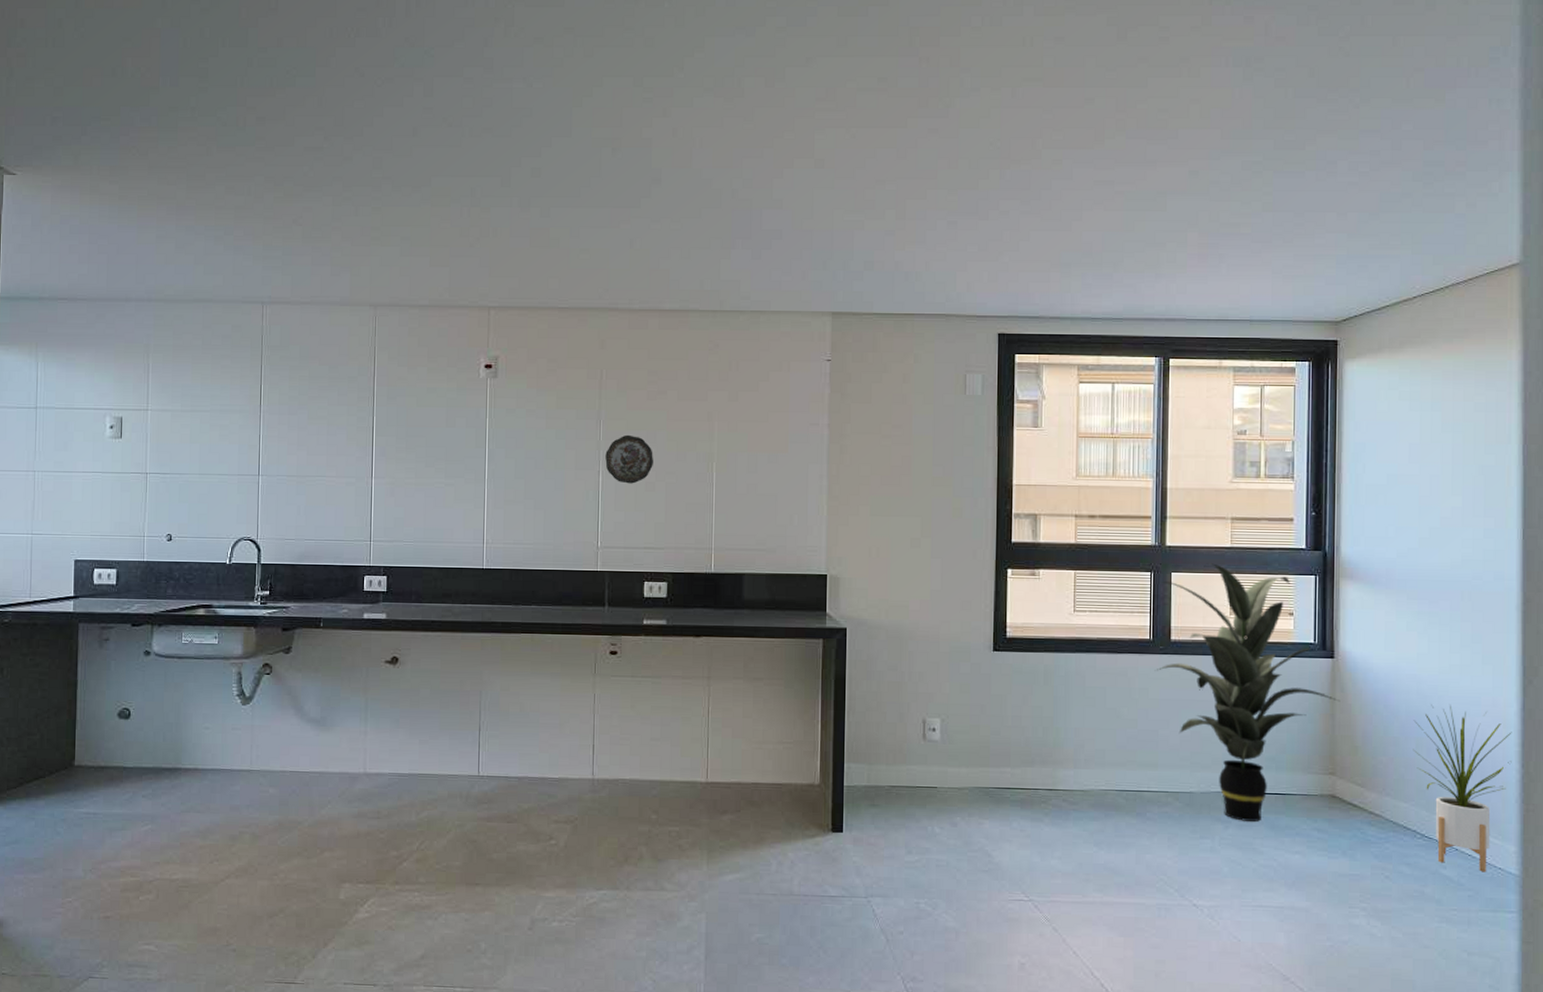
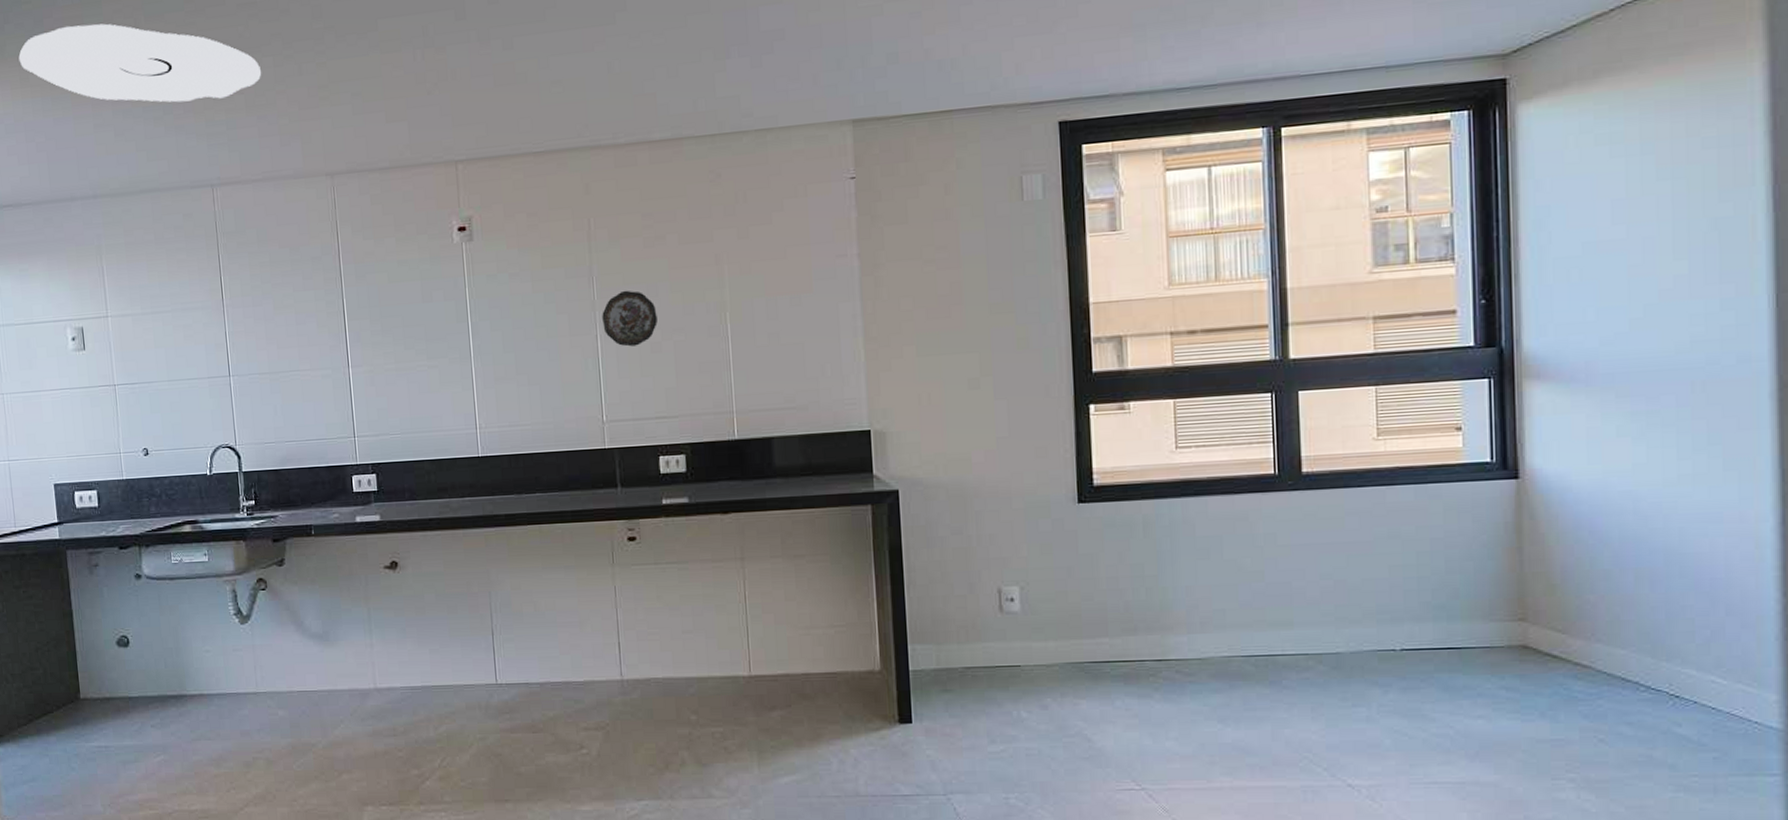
ceiling light: none [91,145,320,227] -> present [18,23,261,103]
indoor plant: present [1154,563,1341,822] -> none [1282,375,1530,683]
house plant: present [1413,704,1512,872] -> none [1630,525,1769,728]

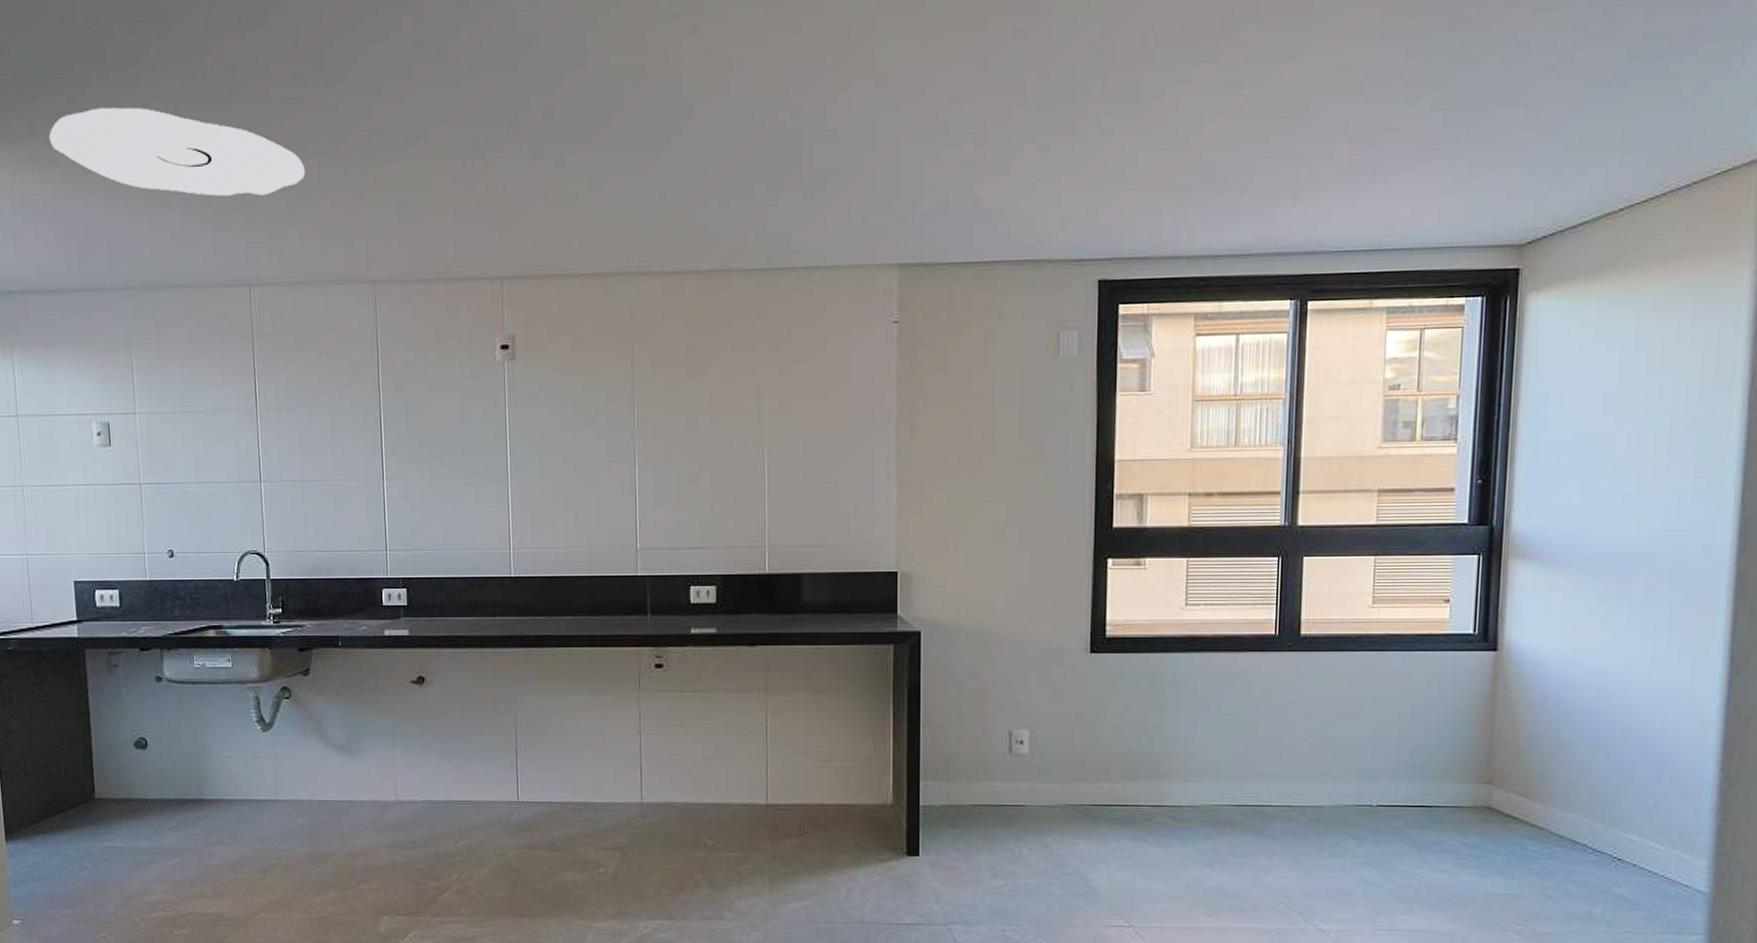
decorative plate: present [602,290,658,347] -> none [641,419,696,476]

